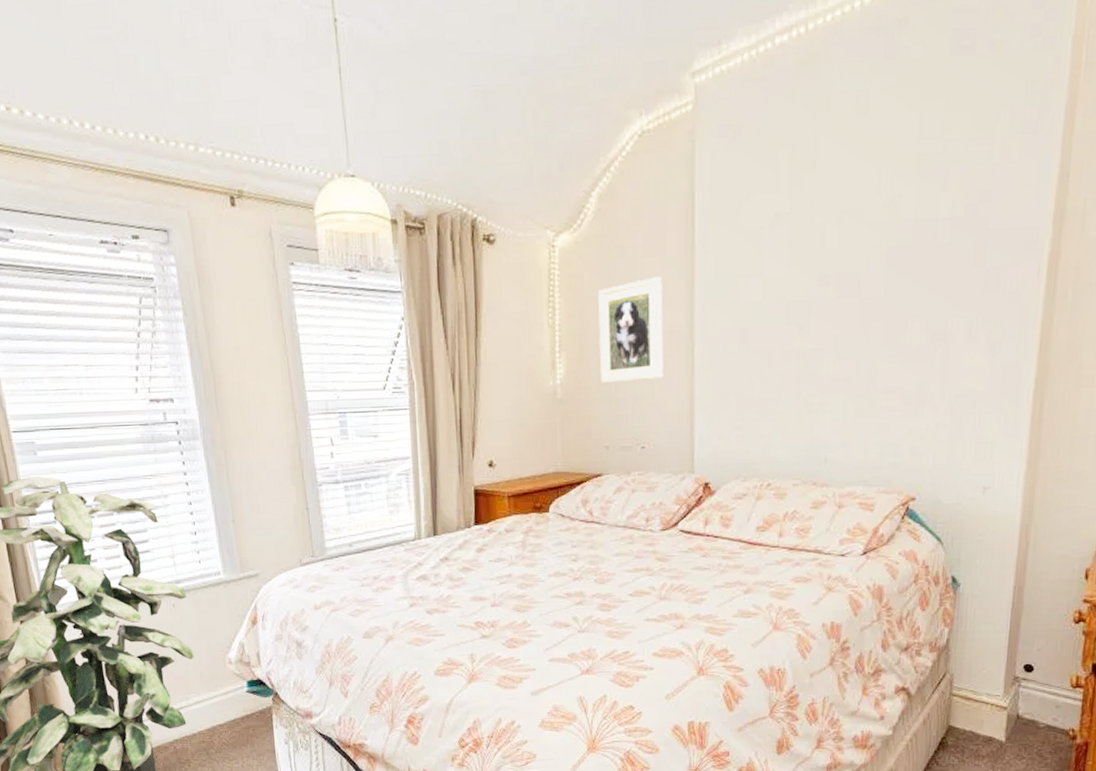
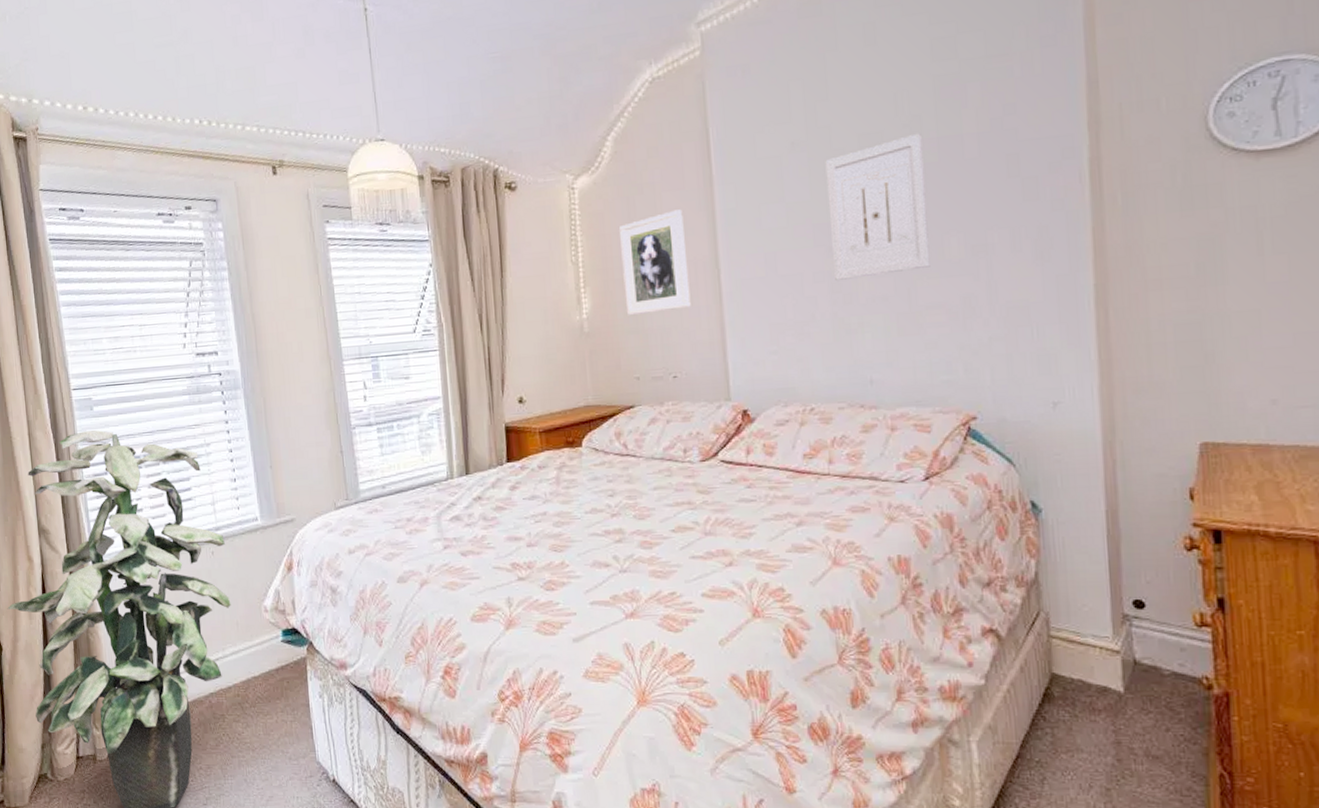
wall art: none [803,213,900,361] -> present [825,133,931,282]

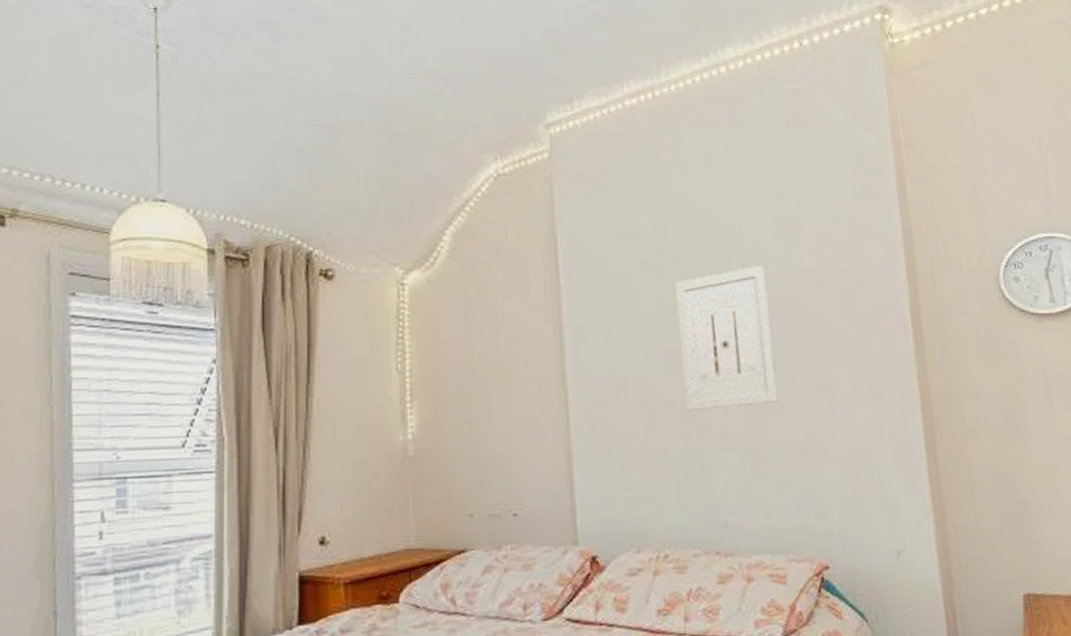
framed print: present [618,209,691,316] -> none [454,320,535,439]

